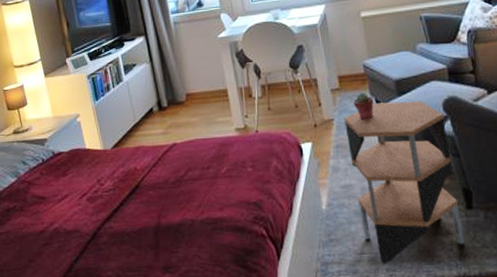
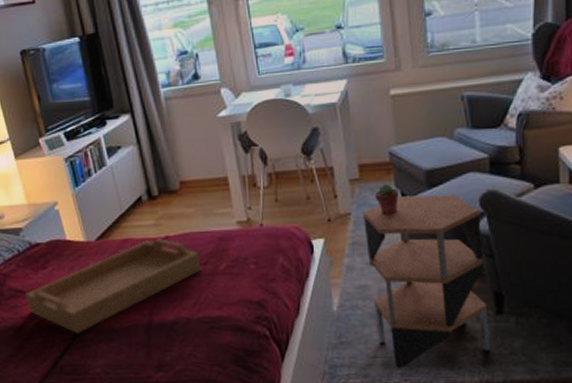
serving tray: none [47,145,205,237] -> present [25,238,202,333]

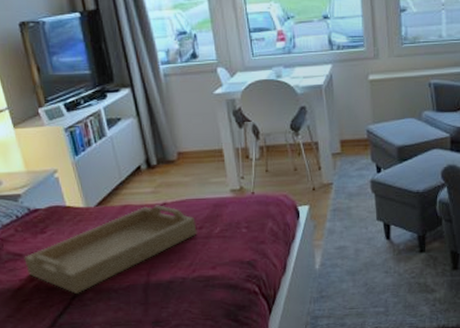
side table: present [363,194,491,369] -> none [343,168,447,318]
potted succulent: present [375,184,399,215] -> none [354,158,374,185]

